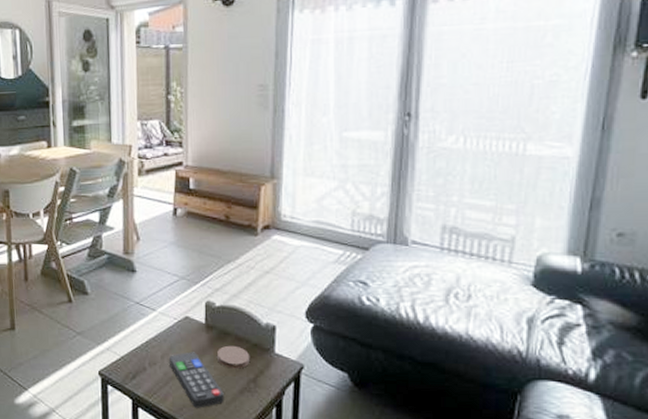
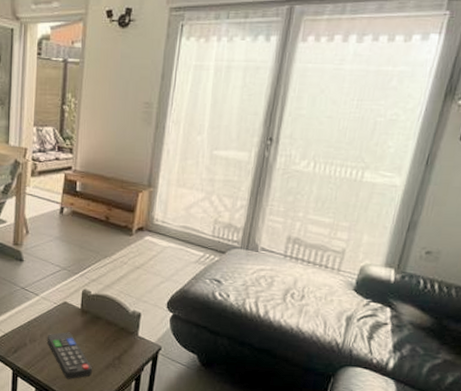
coaster: present [217,345,250,369] -> none [89,328,117,348]

